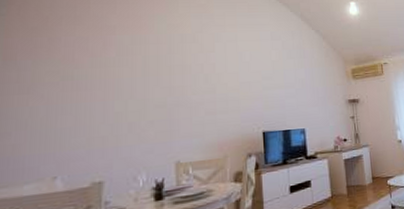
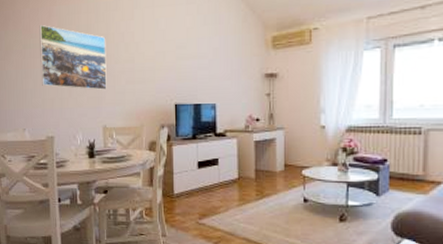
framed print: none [87,54,181,124] -> present [39,24,107,91]

